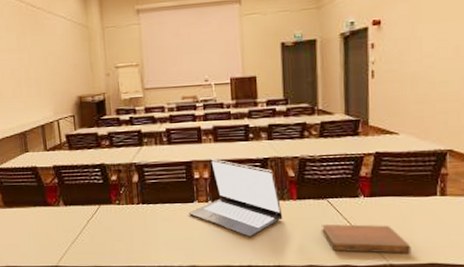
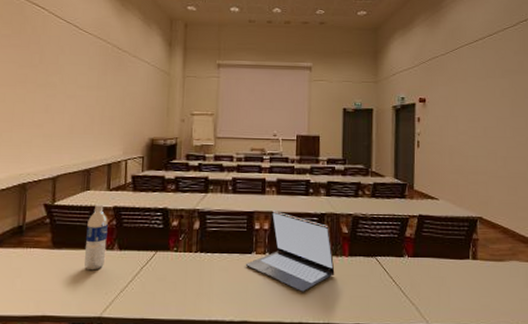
water bottle: none [31,164,54,226] -> present [84,204,108,271]
notebook: present [321,224,411,254] -> none [369,283,448,314]

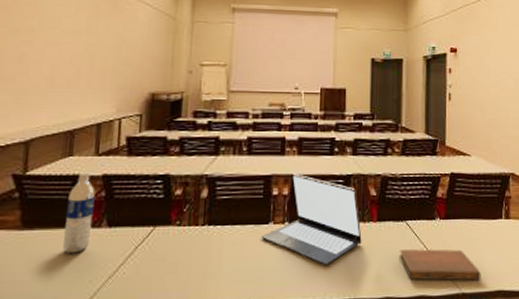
notebook: none [369,283,448,314] -> present [398,249,481,281]

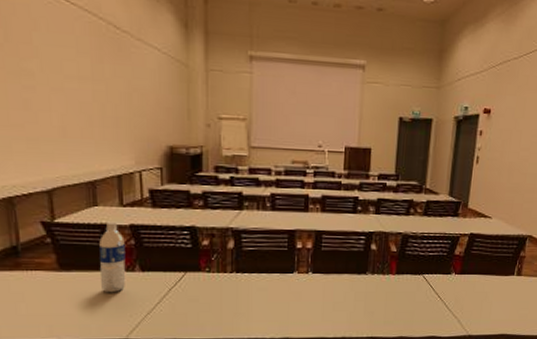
laptop: present [261,173,362,265] -> none [286,229,381,309]
notebook: present [398,249,481,281] -> none [414,299,488,326]

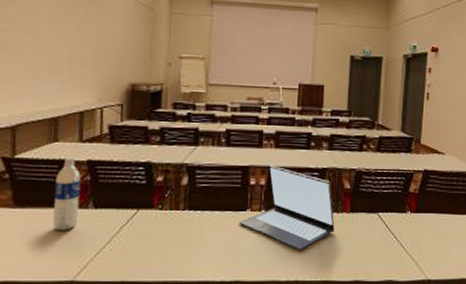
laptop: none [286,229,381,309] -> present [239,165,335,250]

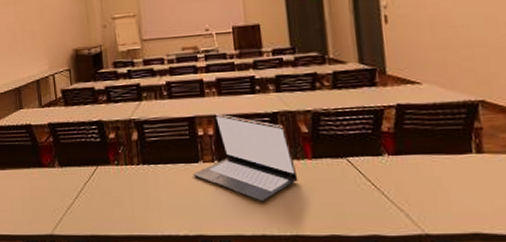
water bottle: present [53,157,81,231] -> none [25,122,48,189]

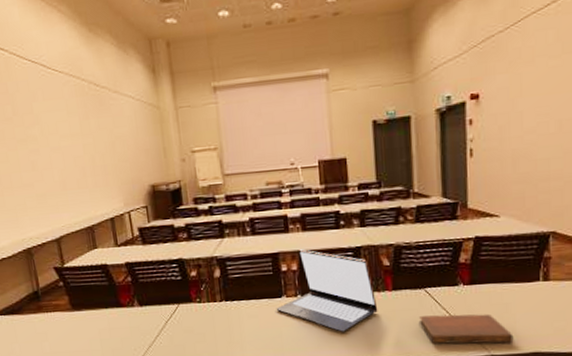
notebook: none [342,187,450,221] -> present [418,314,514,344]

